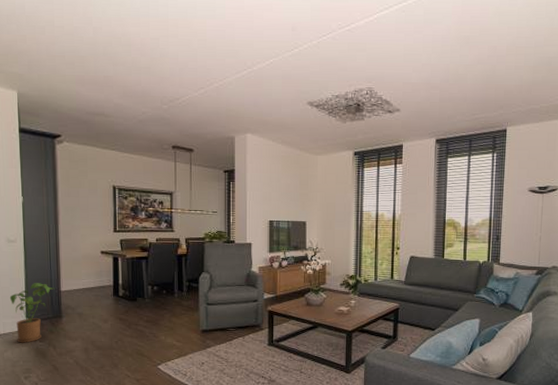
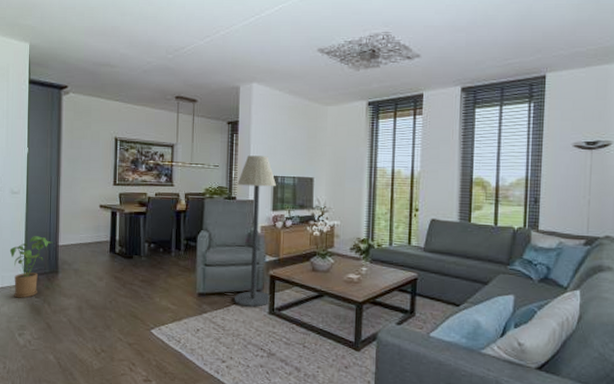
floor lamp: none [235,202,273,340] -> present [234,155,277,307]

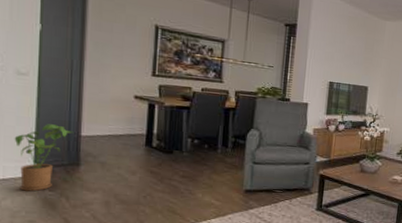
floor lamp: present [234,155,277,307] -> none [282,59,332,204]

